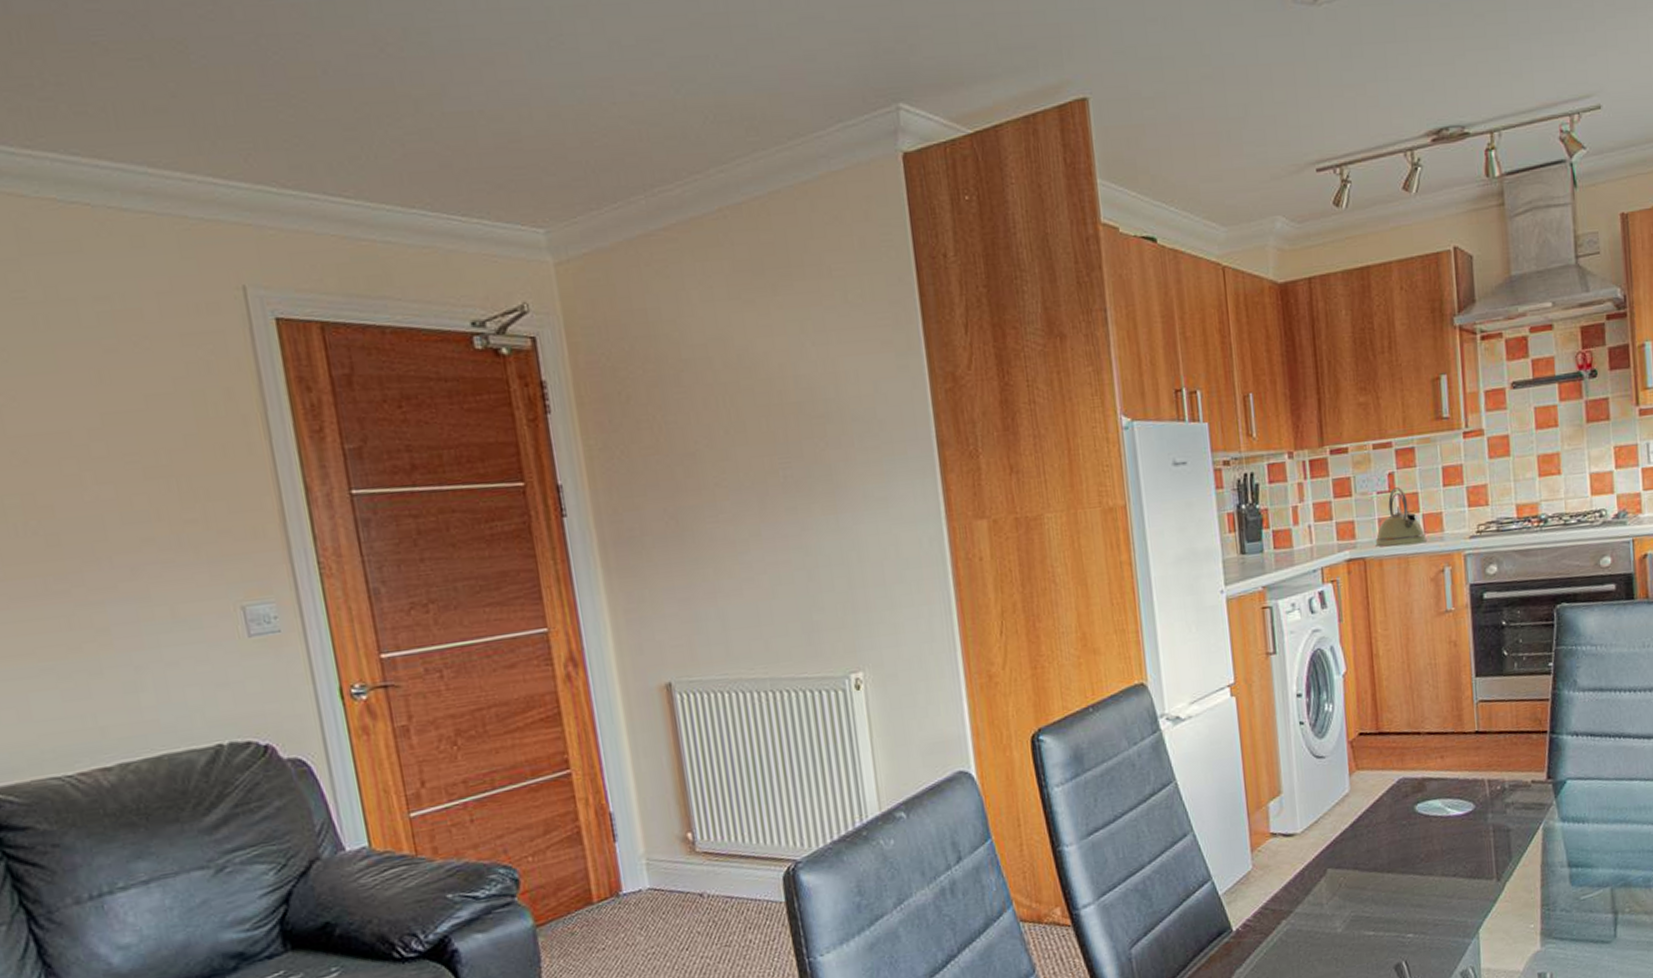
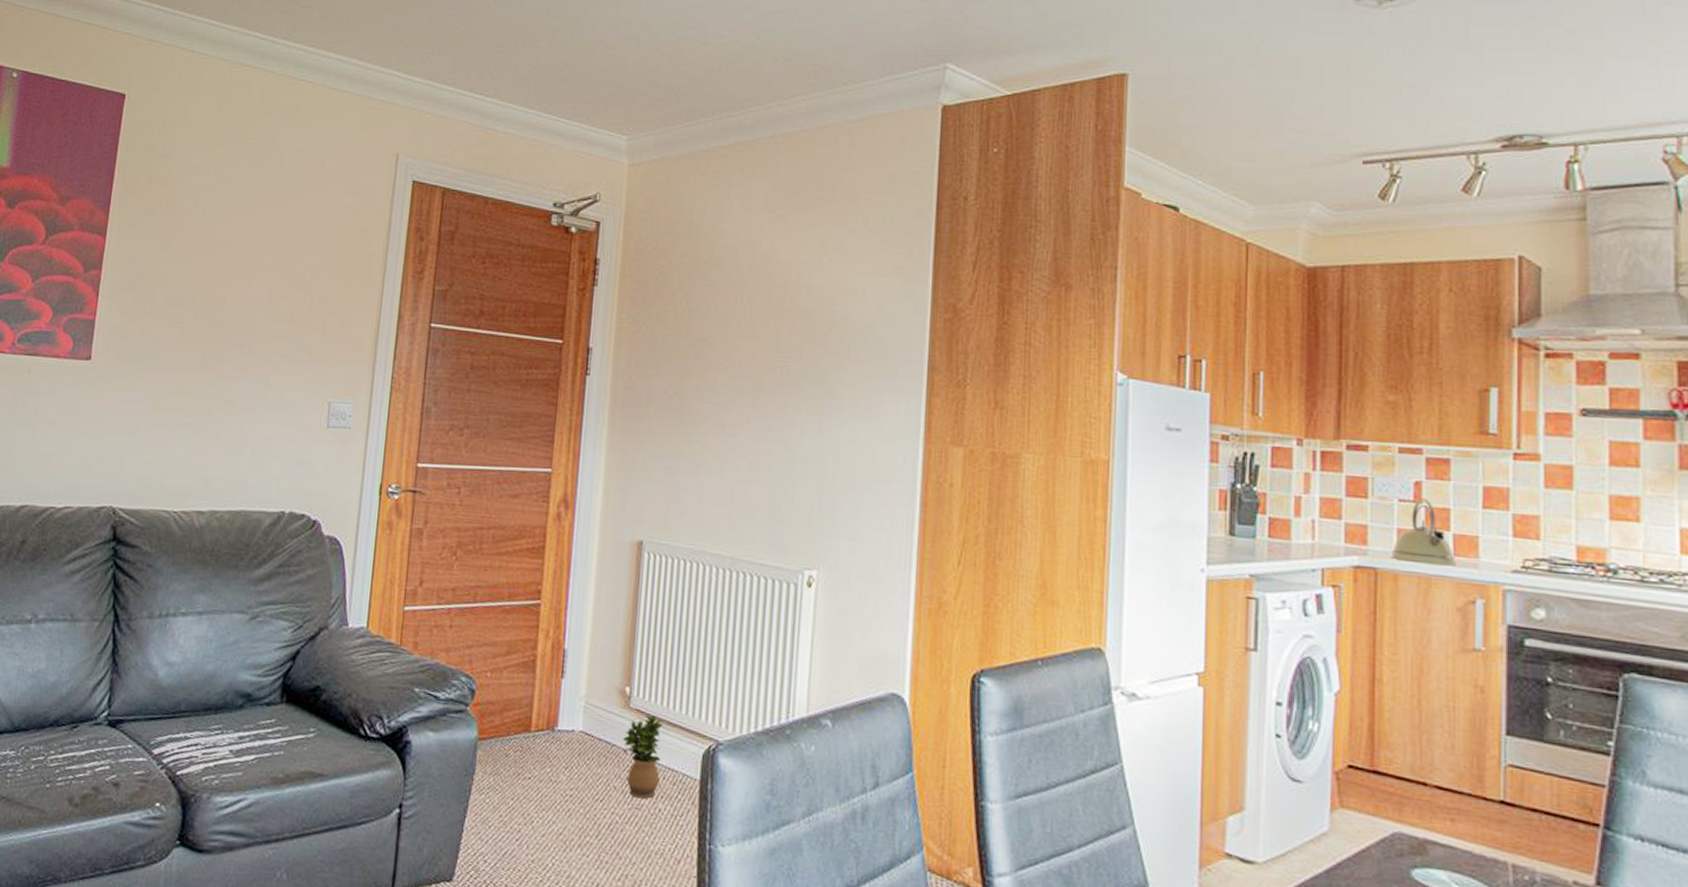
potted plant: none [696,852,745,937] -> present [623,714,664,799]

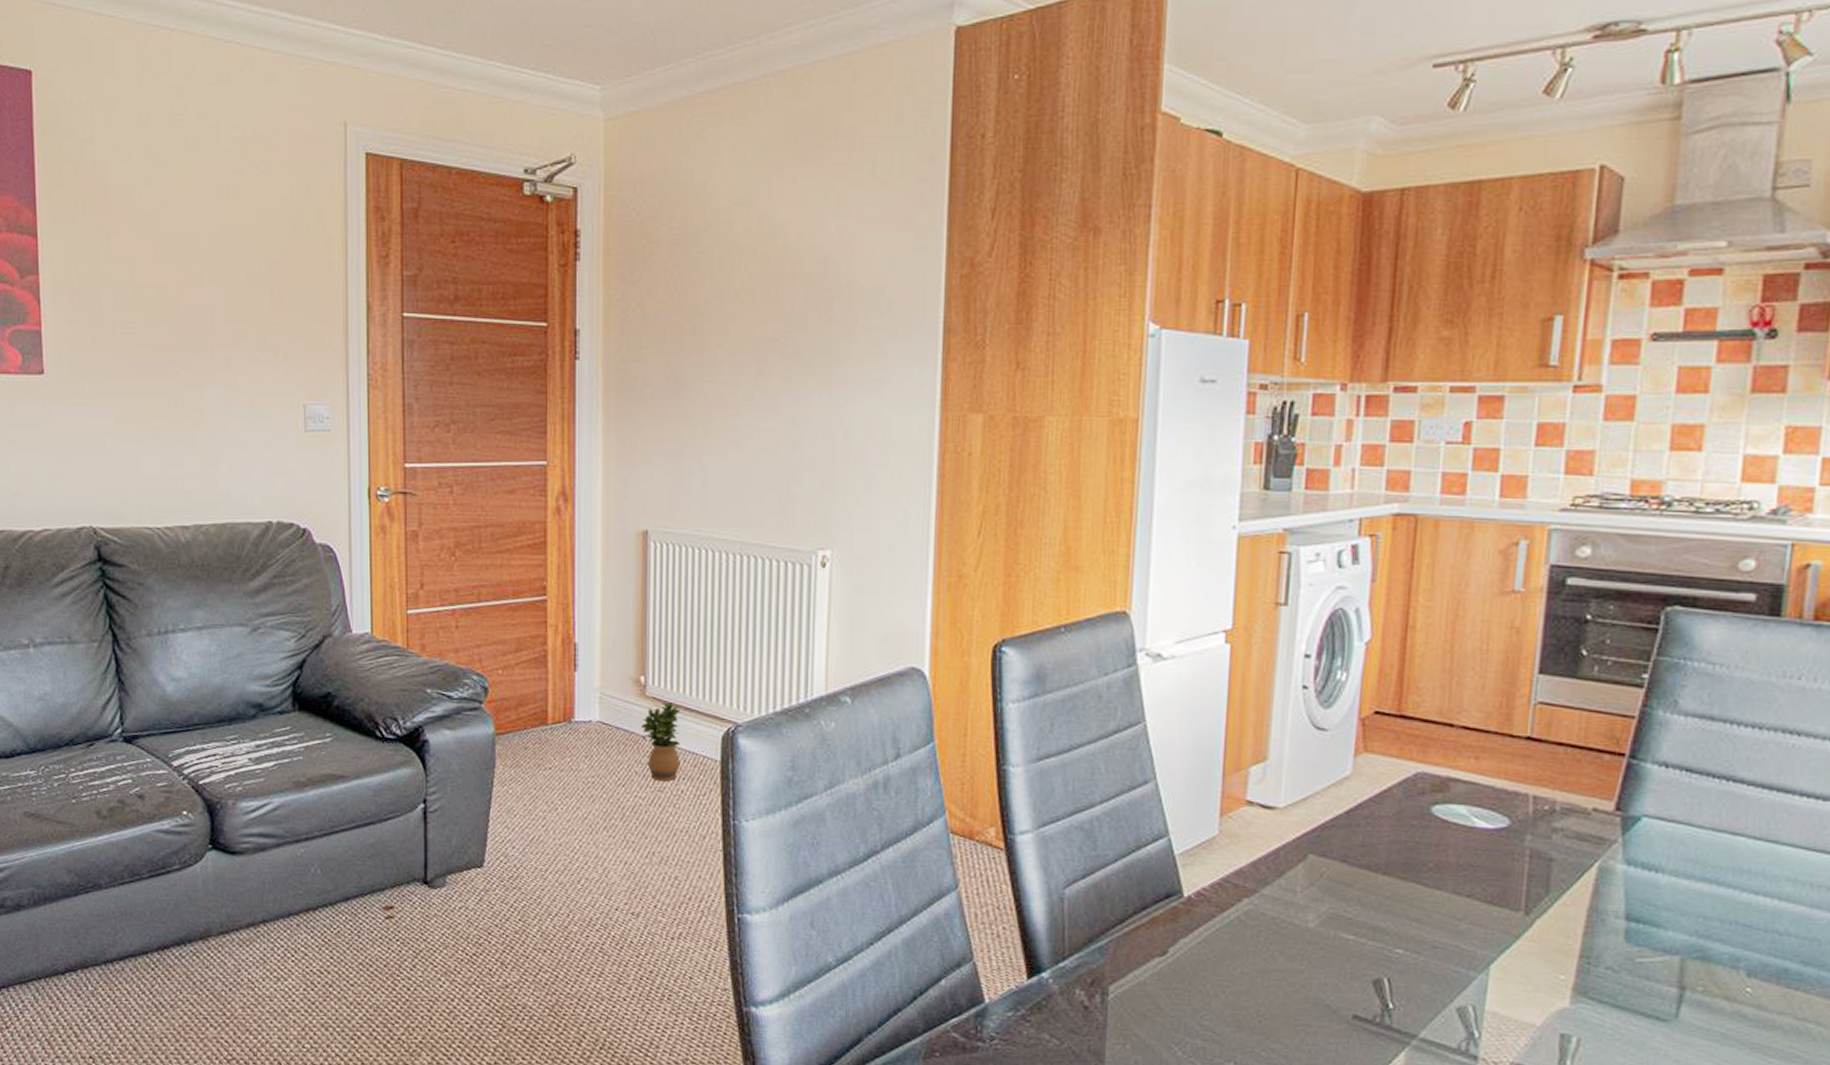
kettle: present [1391,498,1457,567] -> none [1433,439,1503,509]

